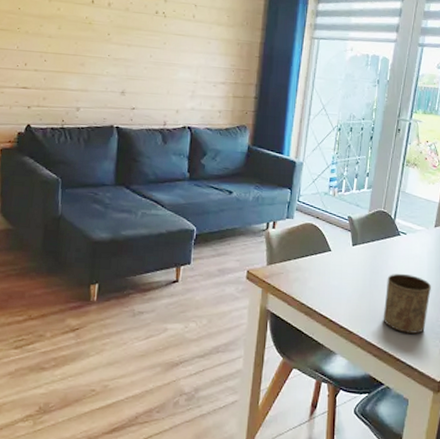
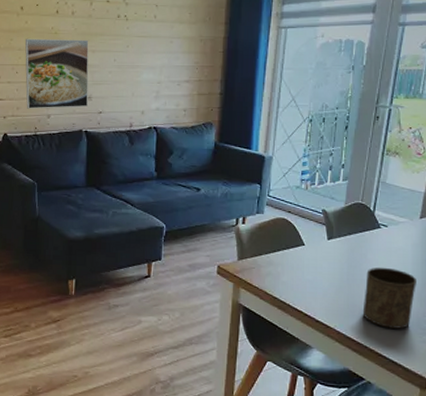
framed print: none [53,26,125,102] -> present [25,38,89,109]

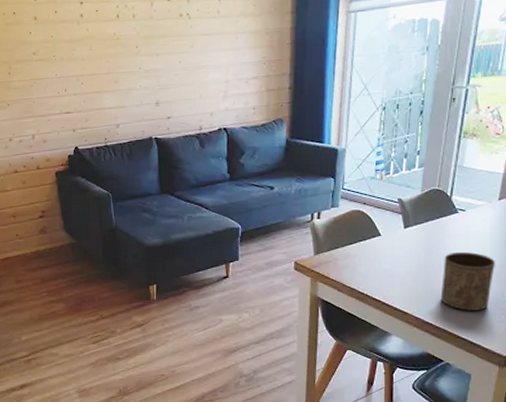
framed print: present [25,38,89,109] -> none [87,43,156,120]

